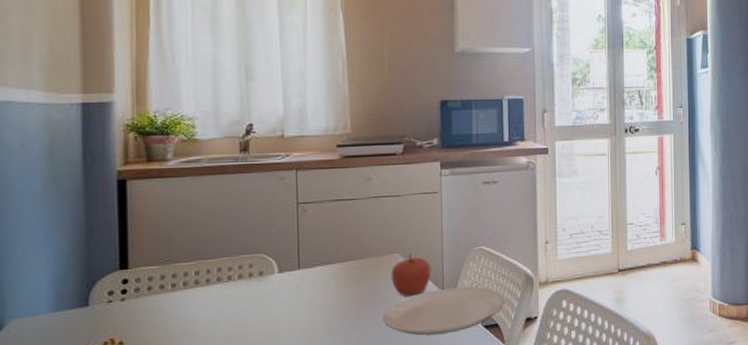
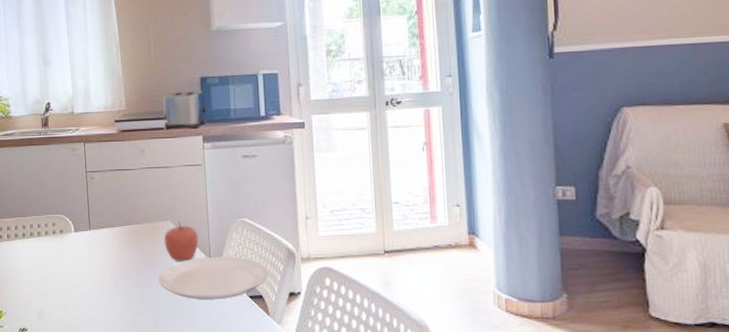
toaster: none [396,114,446,156] -> present [163,91,207,130]

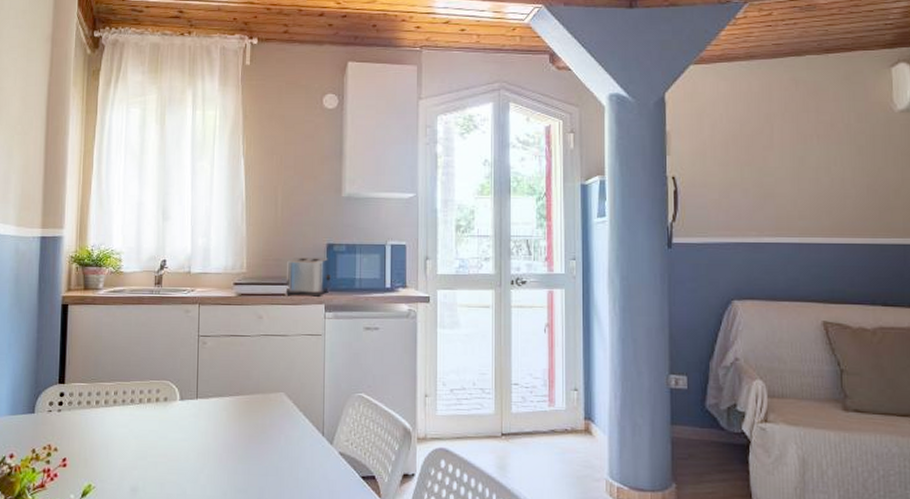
plate: present [159,256,269,300] -> none [267,432,384,479]
fruit: present [163,222,199,261] -> none [275,394,313,437]

